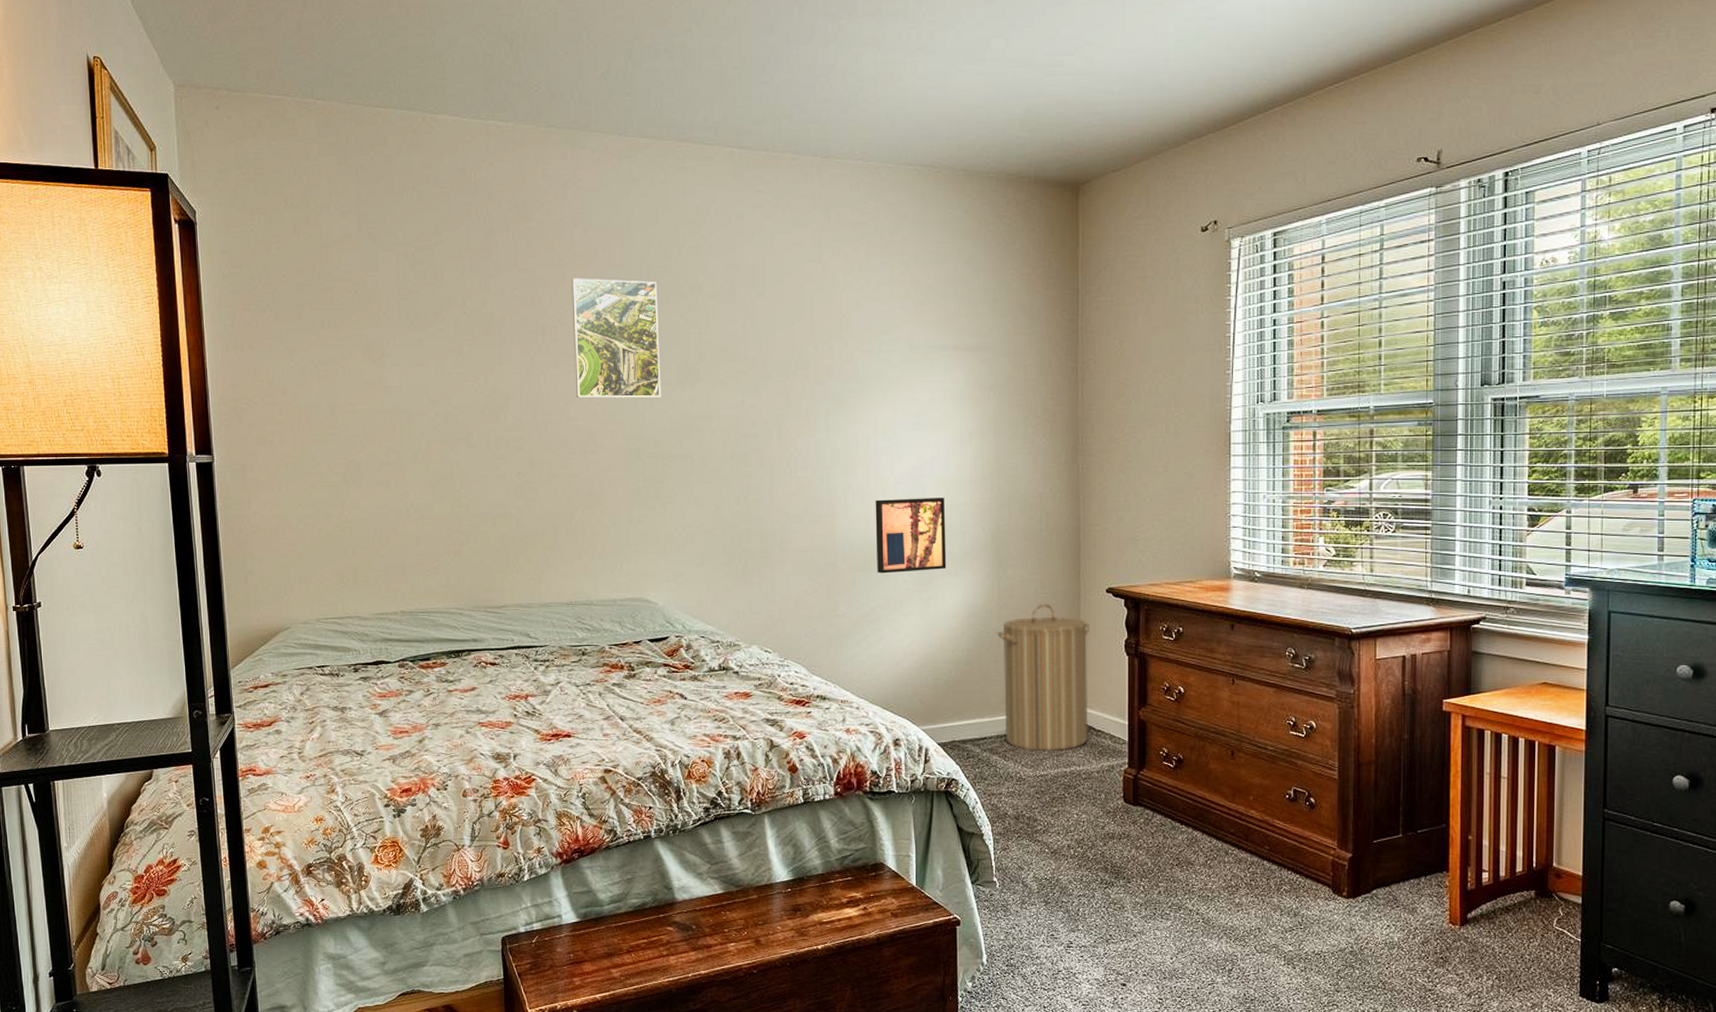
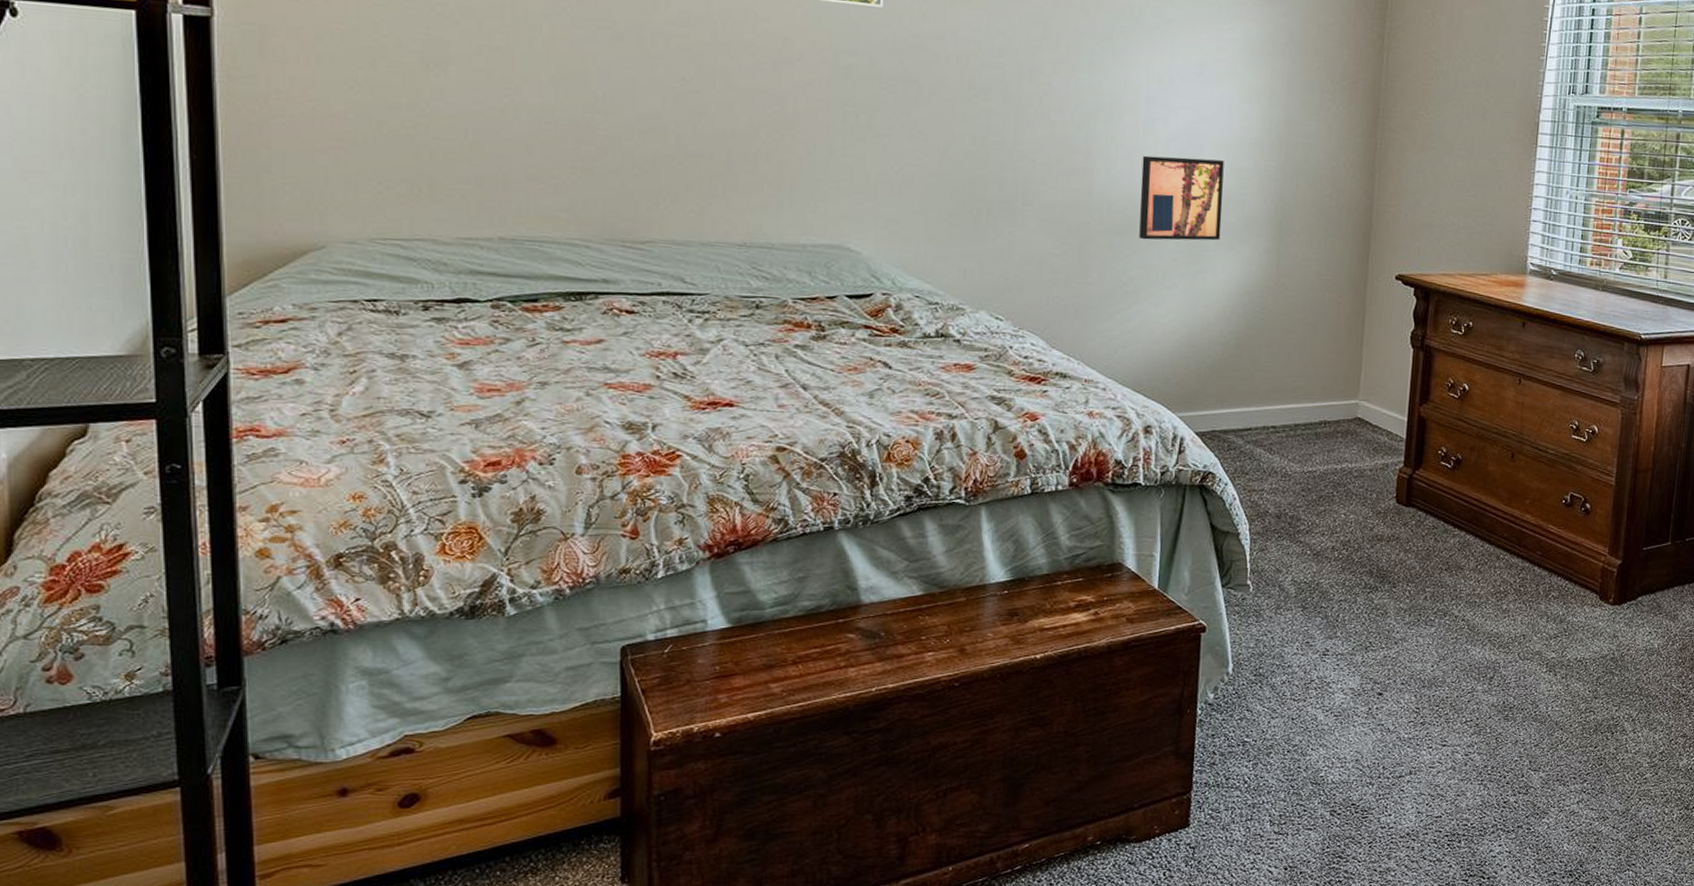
laundry hamper: present [996,604,1091,752] -> none [1271,287,1376,447]

